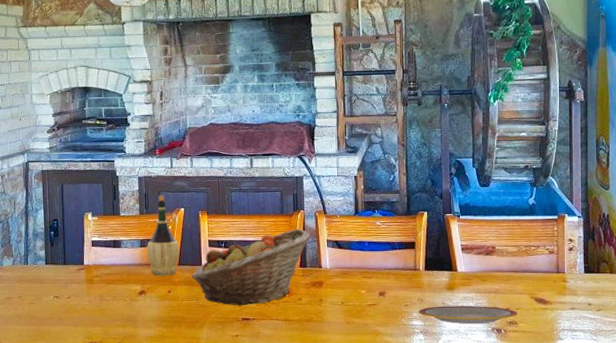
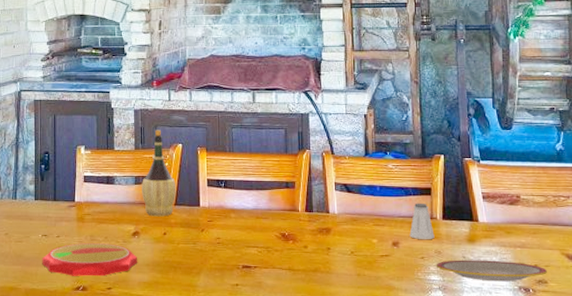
plate: none [54,302,144,333] -> present [42,243,137,277]
fruit basket: present [191,229,311,306] -> none [188,169,317,252]
saltshaker: none [395,256,418,289] -> present [409,203,435,239]

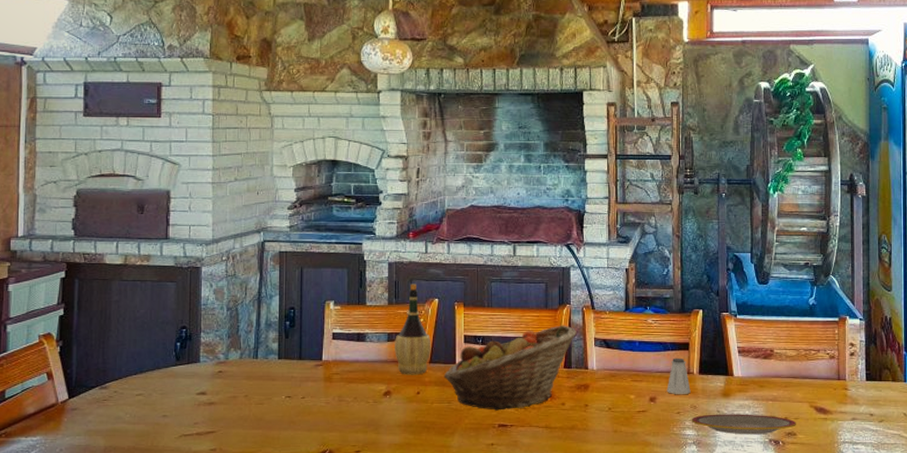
plate: present [42,243,137,277] -> none [285,404,388,439]
fruit basket: none [188,169,317,252] -> present [443,325,577,411]

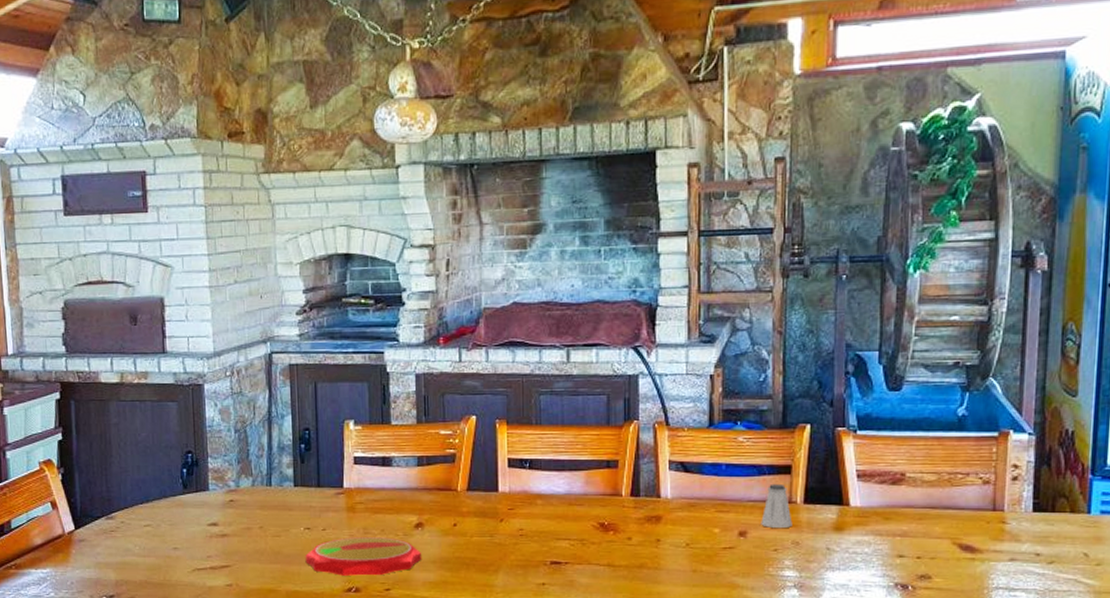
plate: none [285,404,388,439] -> present [305,537,421,576]
wine bottle: present [395,284,432,375] -> none [426,398,469,505]
fruit basket: present [443,325,577,411] -> none [484,445,646,546]
plate: present [691,414,796,435] -> none [792,552,932,577]

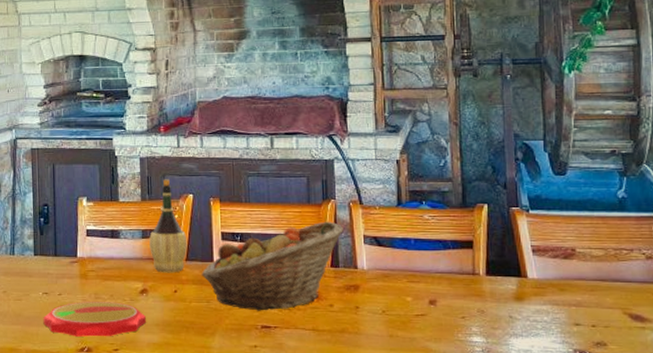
wine bottle: none [426,398,469,505] -> present [149,179,188,273]
fruit basket: none [484,445,646,546] -> present [201,221,343,311]
saltshaker: present [761,483,793,528] -> none [448,257,477,297]

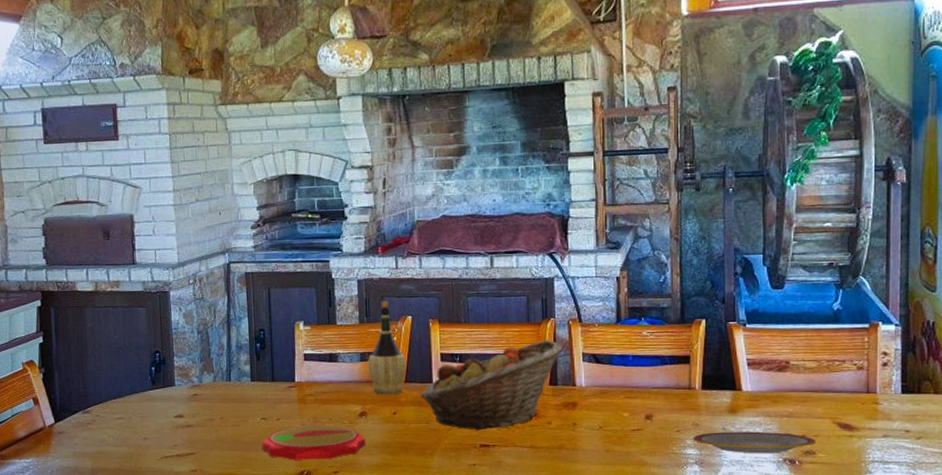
plate: none [478,319,606,344] -> present [693,431,816,454]

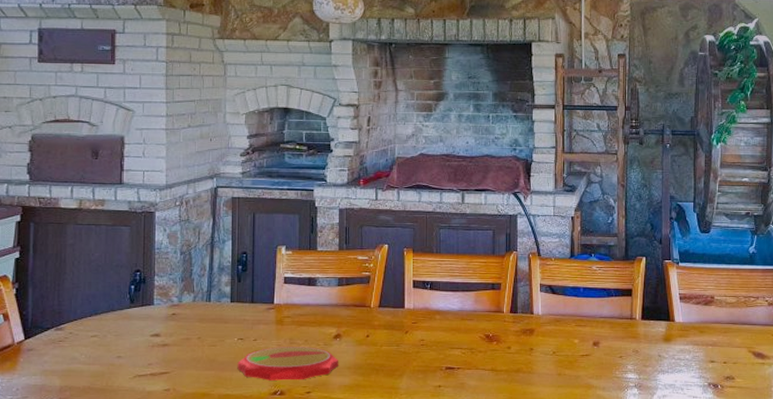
wine bottle: present [368,301,407,395] -> none [345,230,381,319]
fruit basket: present [420,340,563,430] -> none [392,271,523,354]
plate: present [693,431,816,454] -> none [633,358,735,379]

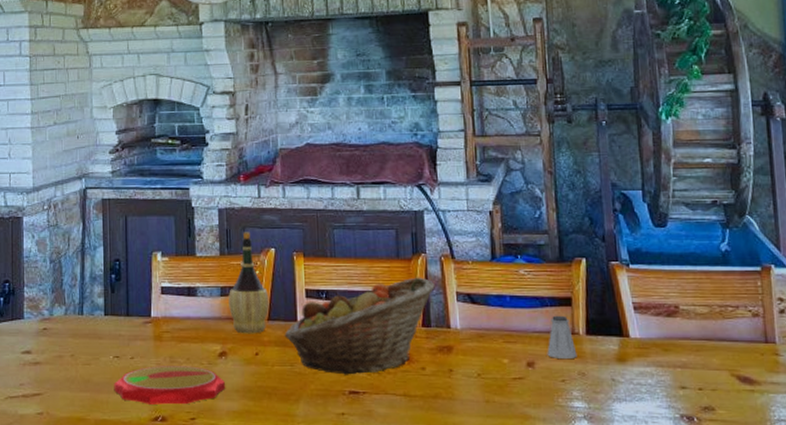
wine bottle: none [345,230,381,319] -> present [228,232,270,334]
fruit basket: none [392,271,523,354] -> present [284,277,435,375]
saltshaker: none [609,303,633,339] -> present [547,315,577,358]

